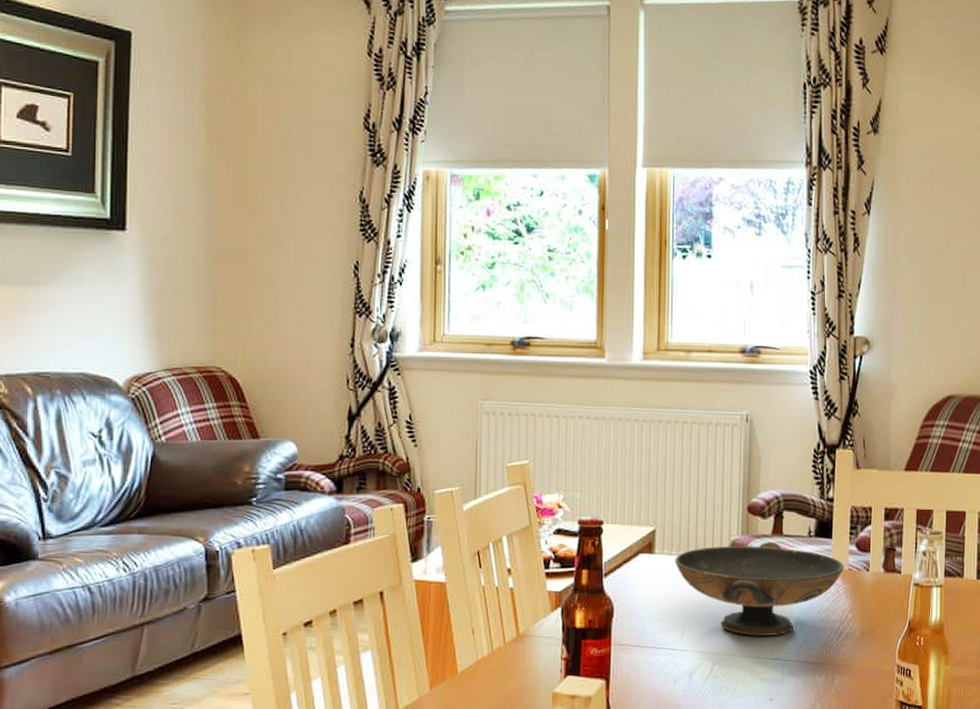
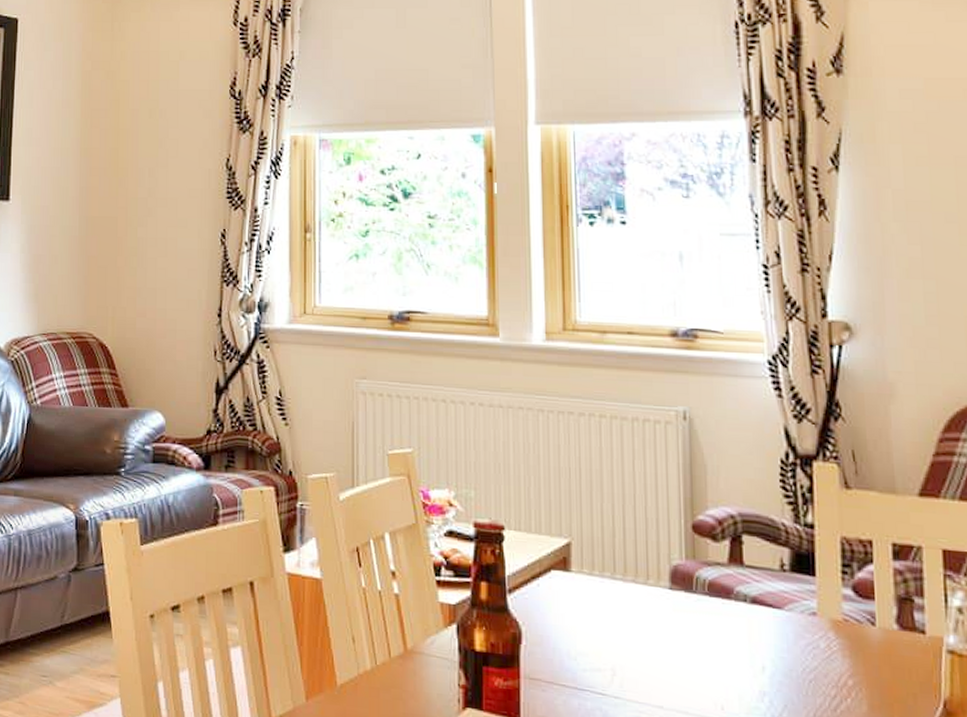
decorative bowl: present [674,542,844,636] -> none [597,570,837,695]

